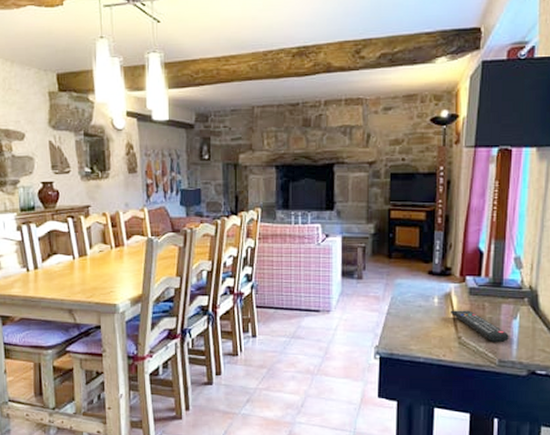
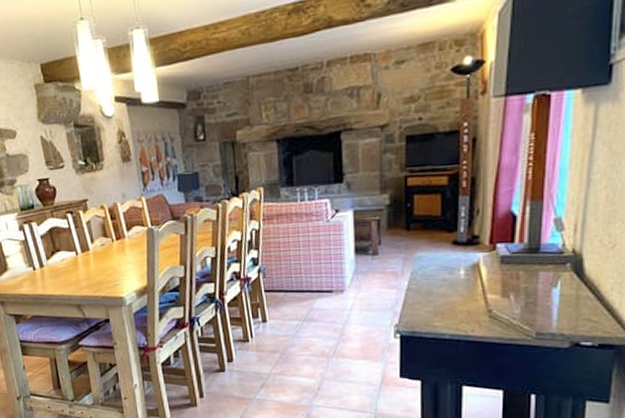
remote control: present [450,310,509,343] -> none [478,280,548,315]

